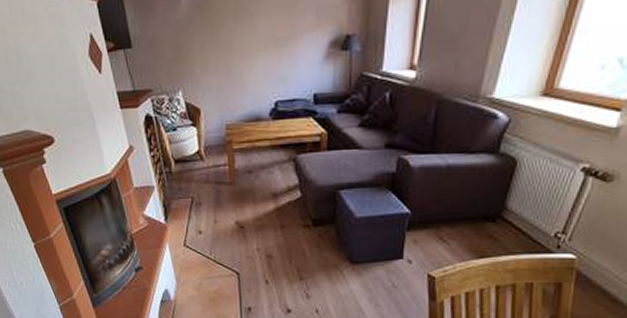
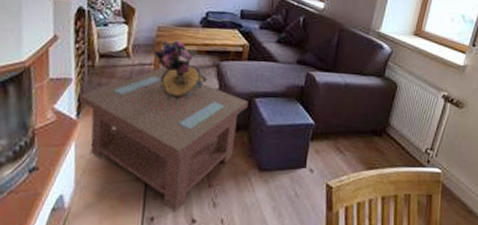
coffee table: none [164,168,332,303] -> present [79,68,248,212]
bouquet: none [226,137,285,198] -> present [153,40,207,100]

